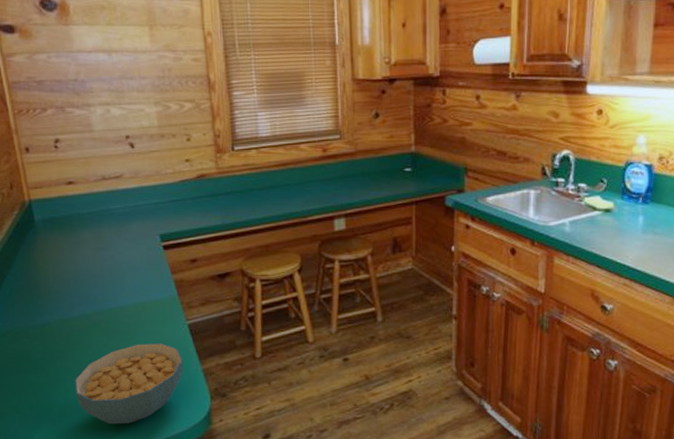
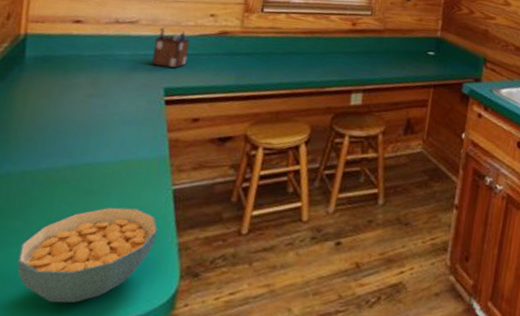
desk organizer: none [141,178,174,215] -> present [151,27,190,68]

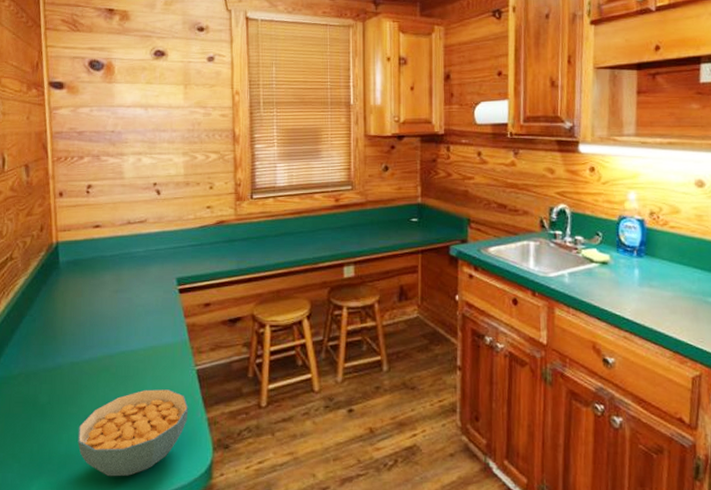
desk organizer: present [151,27,190,68] -> none [163,223,193,259]

